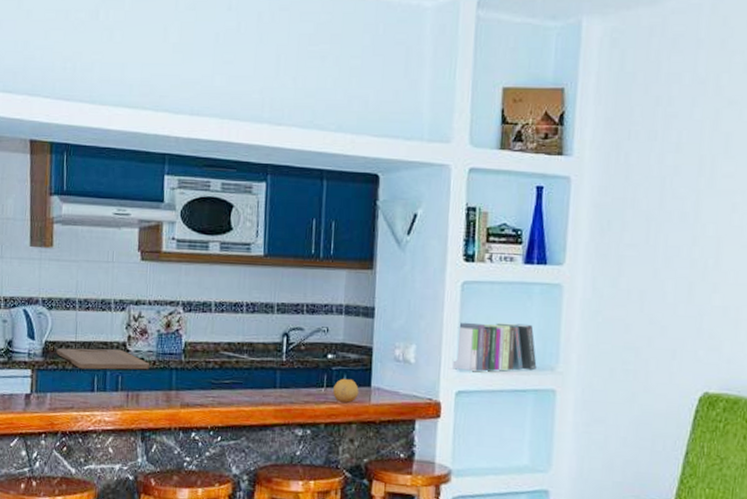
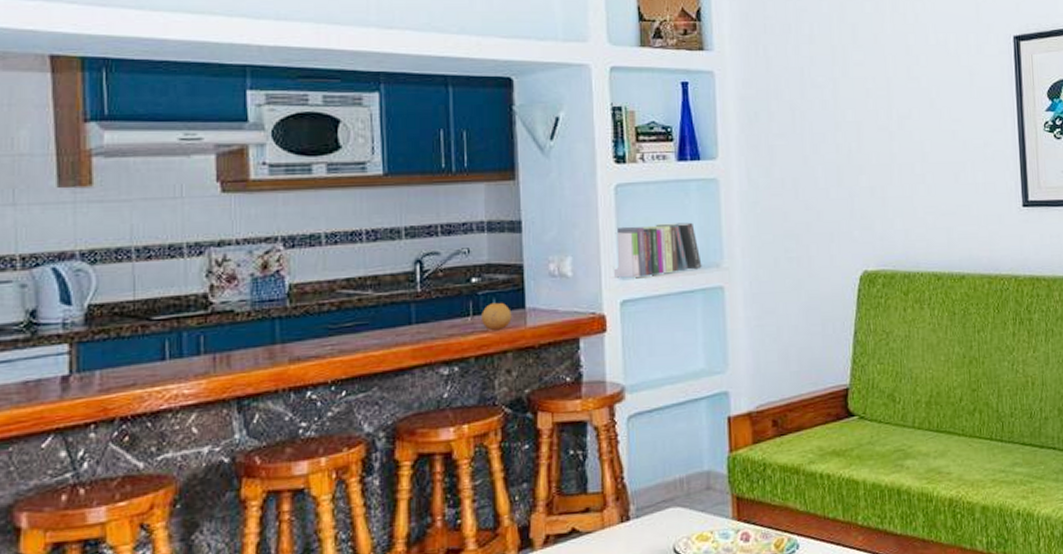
cutting board: present [56,348,149,370] -> none [106,302,242,334]

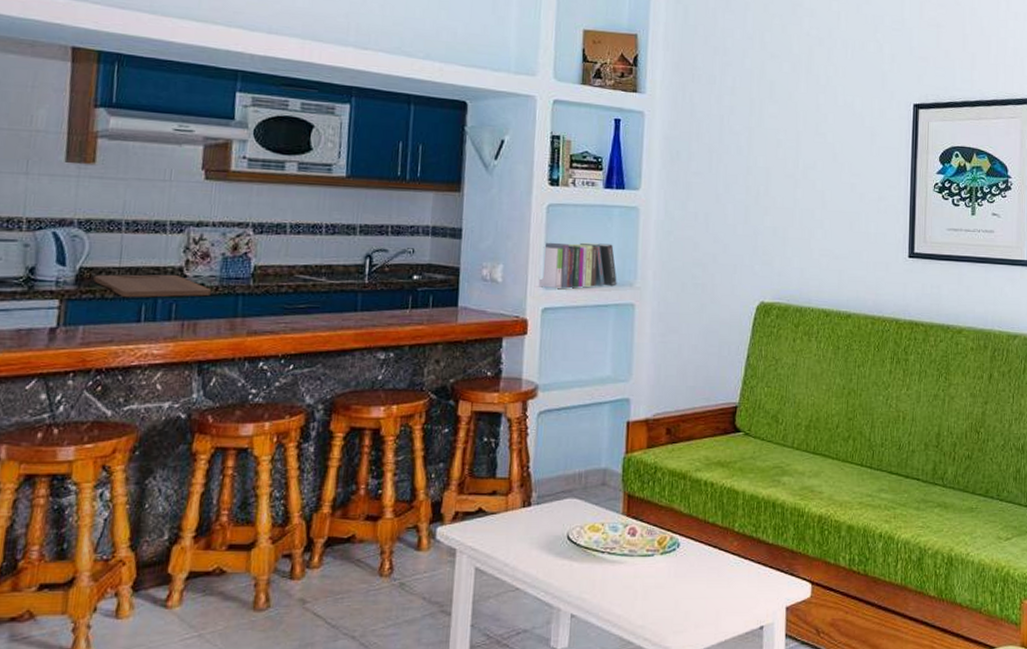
cutting board: none [106,302,242,334] -> present [93,274,211,298]
fruit: present [482,302,512,331] -> none [418,299,446,325]

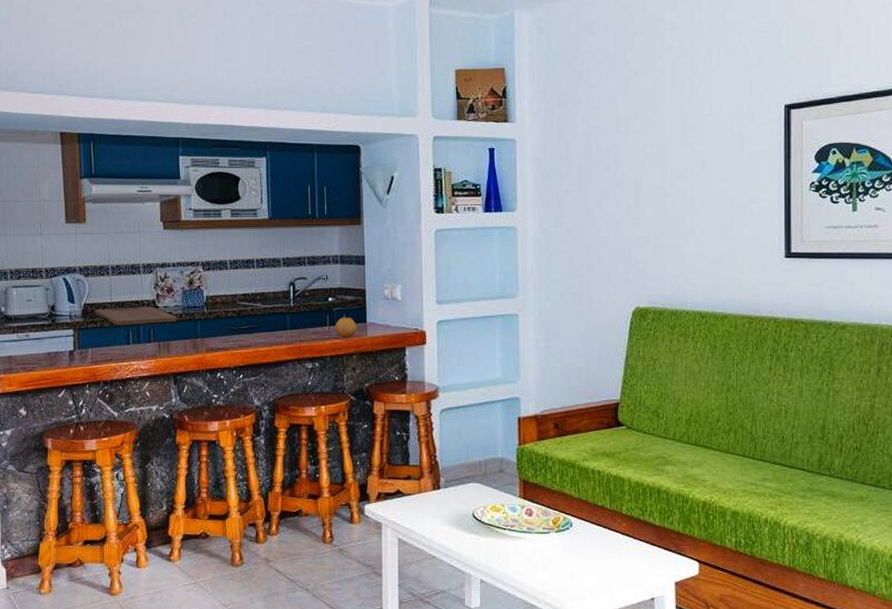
fruit: none [418,299,446,325] -> present [335,317,357,338]
books: present [538,242,617,289] -> none [432,261,501,304]

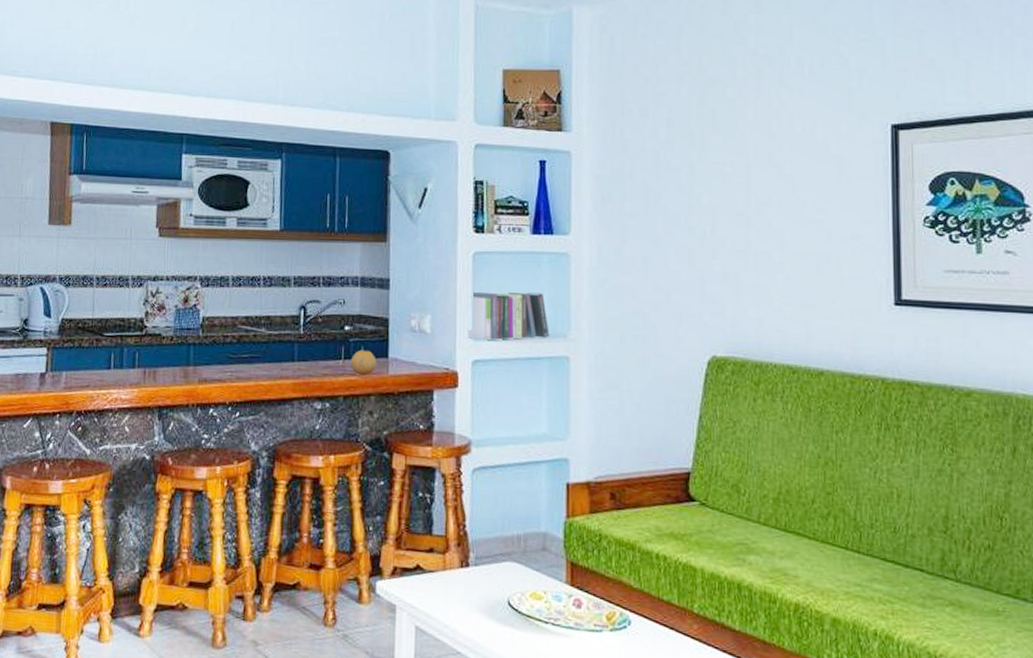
cutting board: present [94,306,177,326] -> none [72,325,167,347]
books: none [432,261,501,304] -> present [467,291,550,341]

